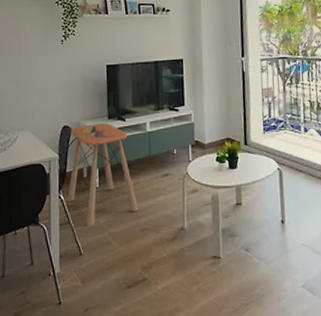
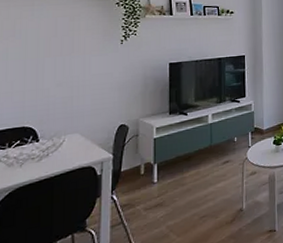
side table: present [67,122,139,227] -> none [121,118,198,224]

